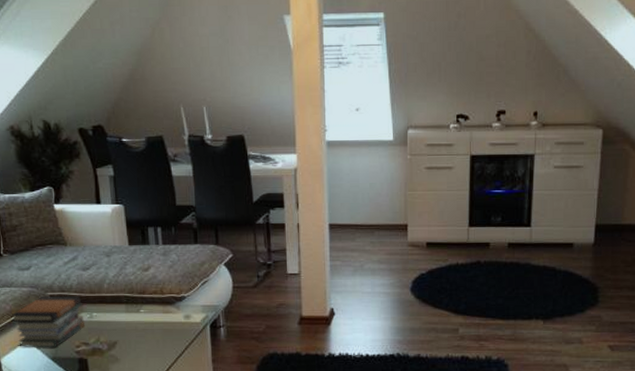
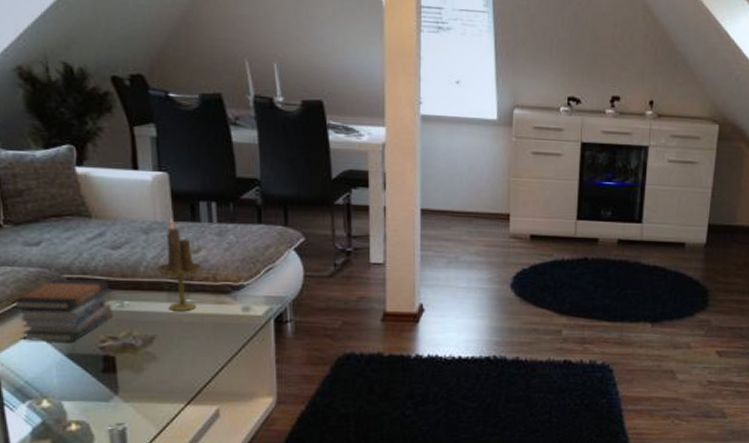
candle holder: none [116,244,152,320] -> present [156,220,202,311]

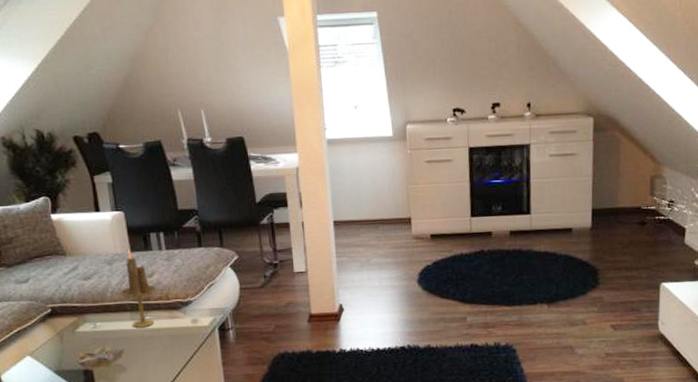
book stack: present [12,278,112,342] -> none [10,306,88,362]

